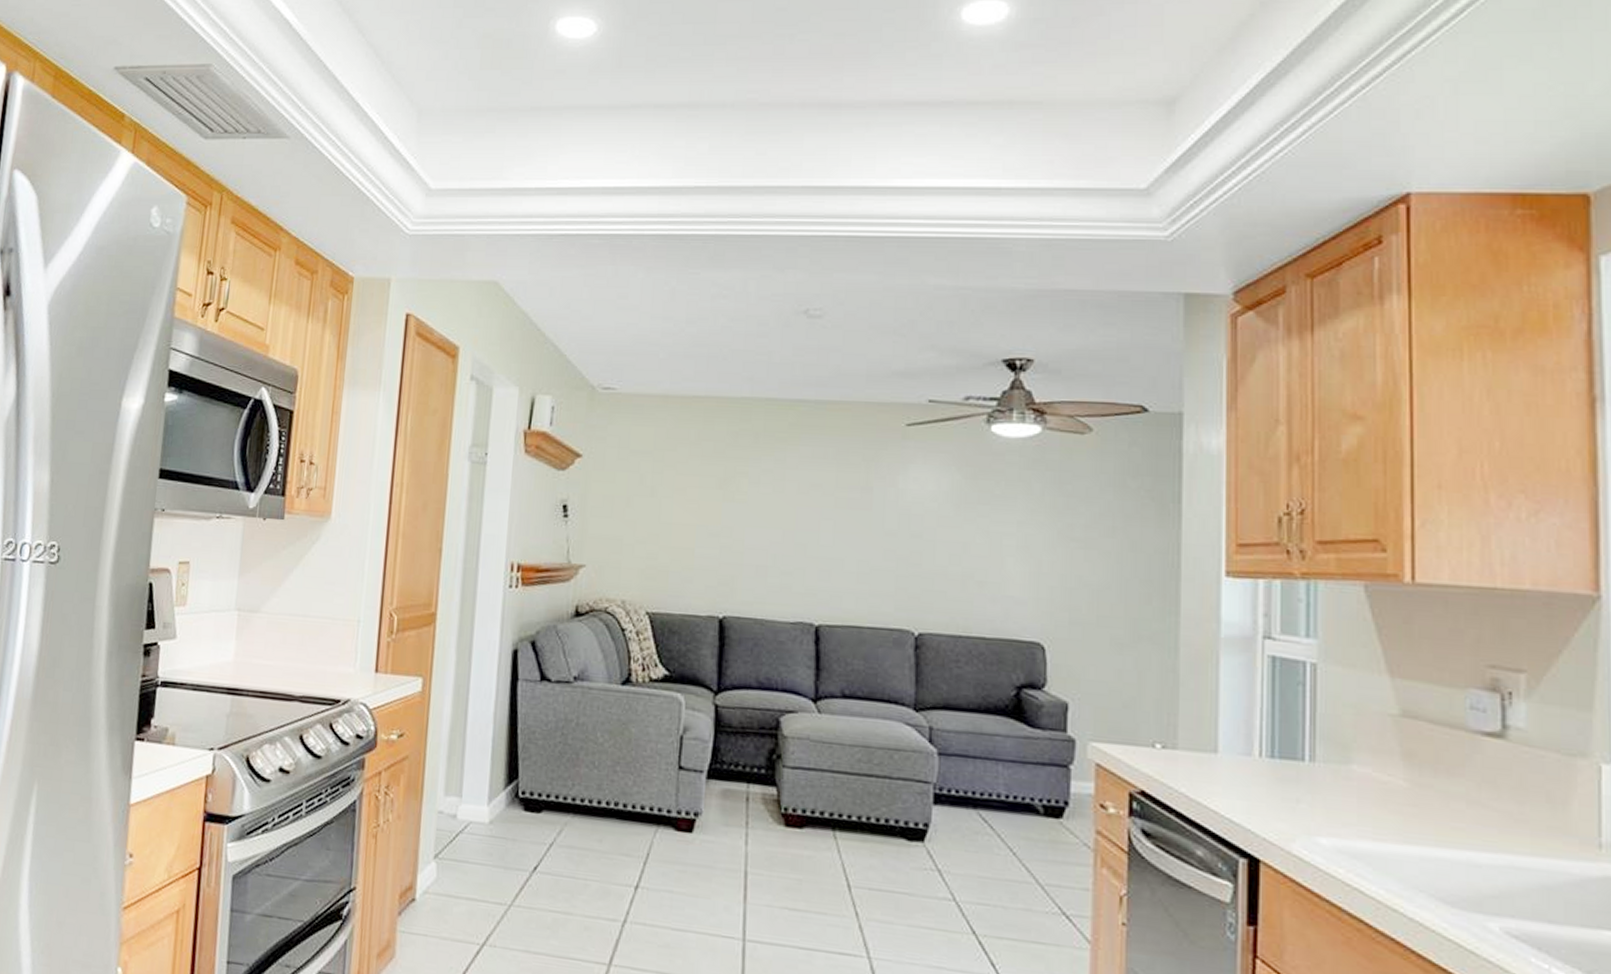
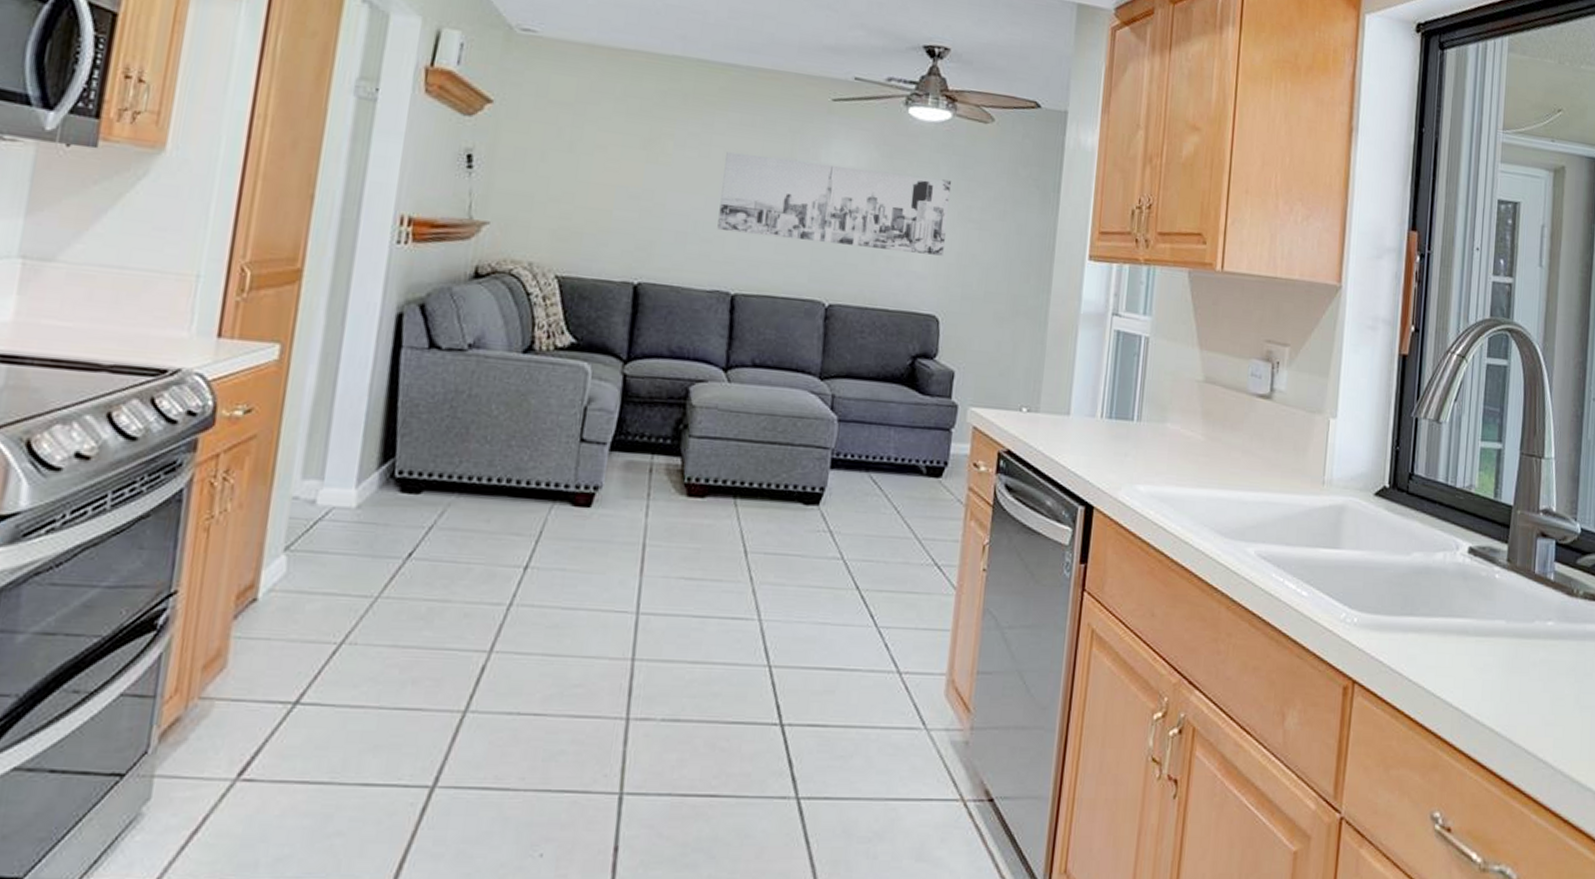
wall art: none [797,485,1048,579] -> present [717,152,952,256]

